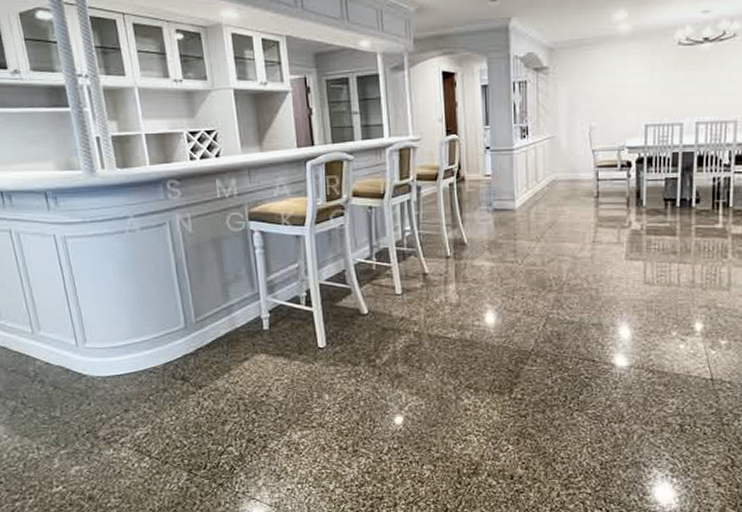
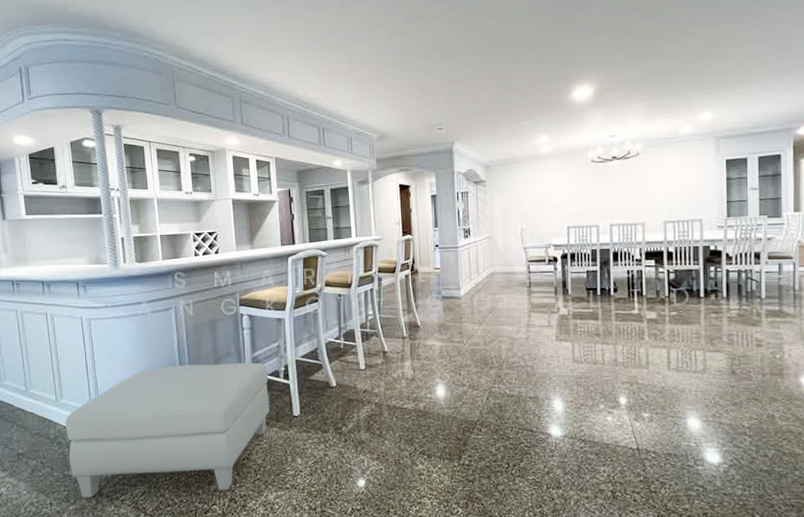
ottoman: none [46,287,290,441] -> present [65,362,270,497]

